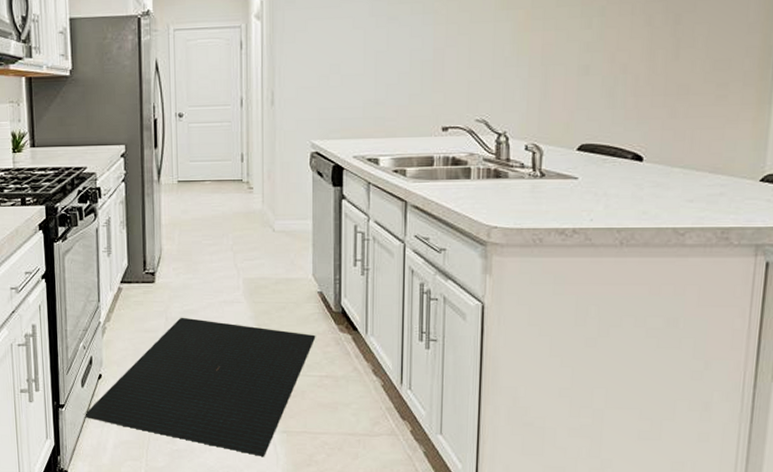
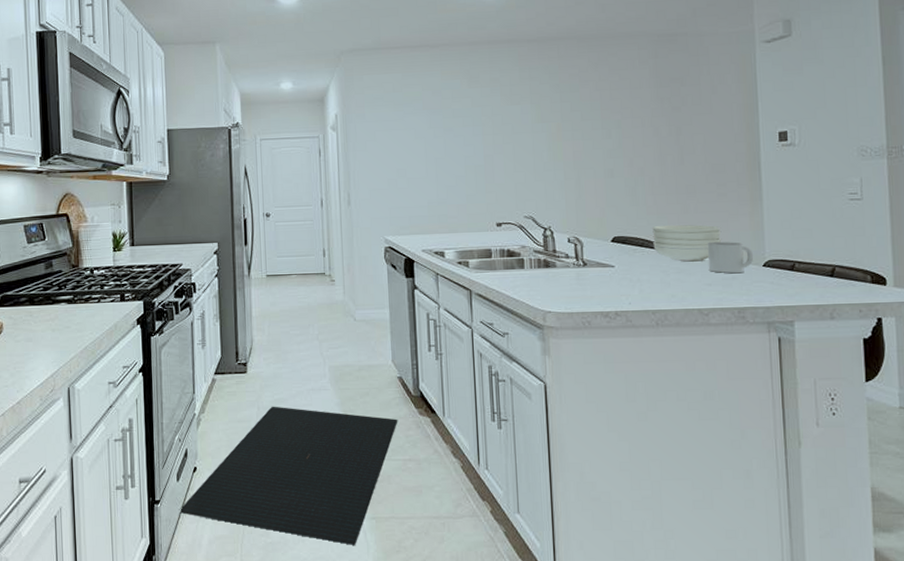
bowl: none [628,131,715,175] -> present [652,224,722,262]
mug: none [691,151,750,189] -> present [707,241,753,274]

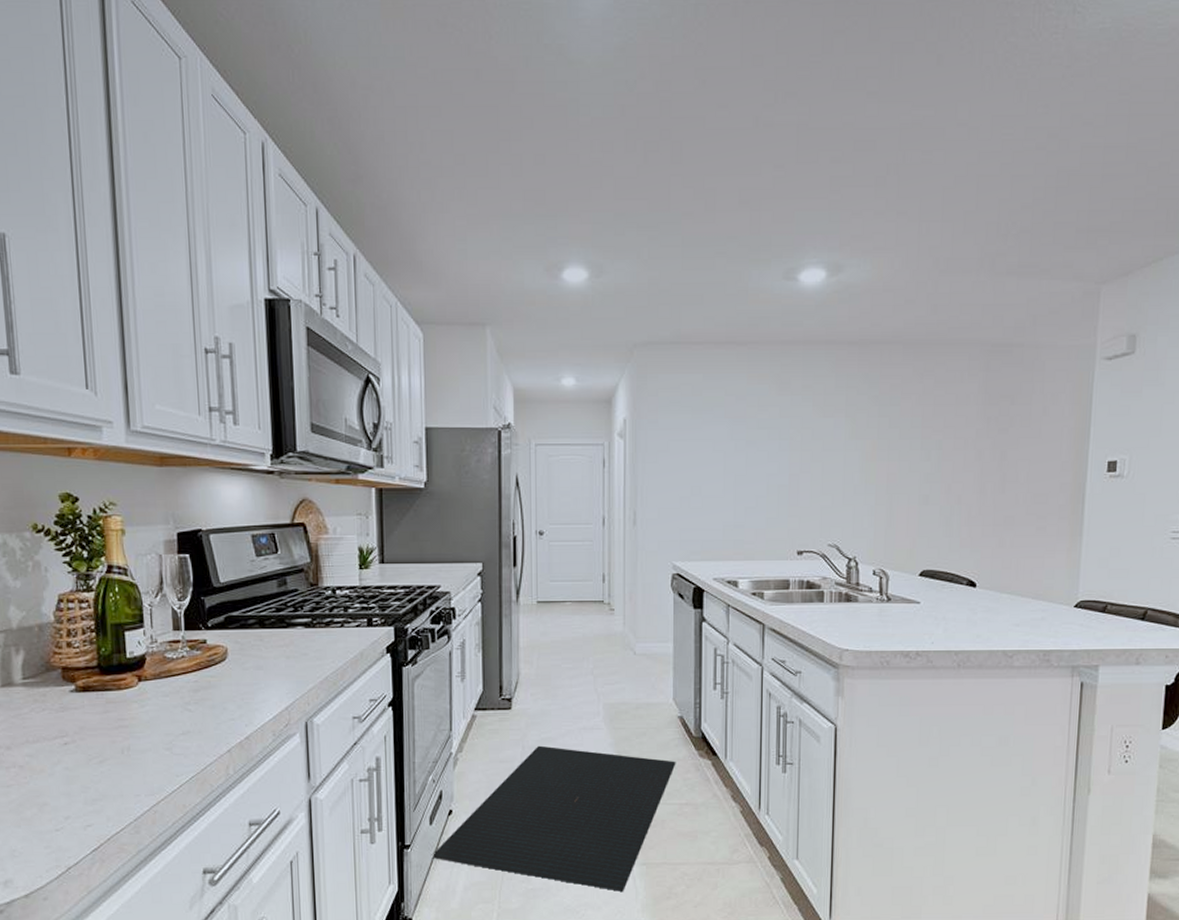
bowl: present [652,224,722,262] -> none [963,559,1036,600]
mug: present [707,241,753,274] -> none [1018,578,1065,614]

